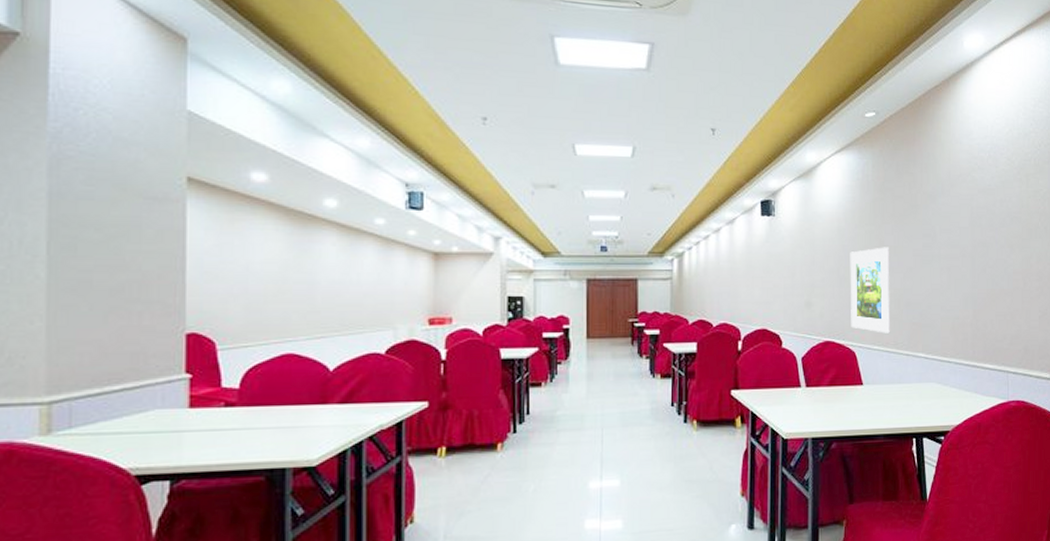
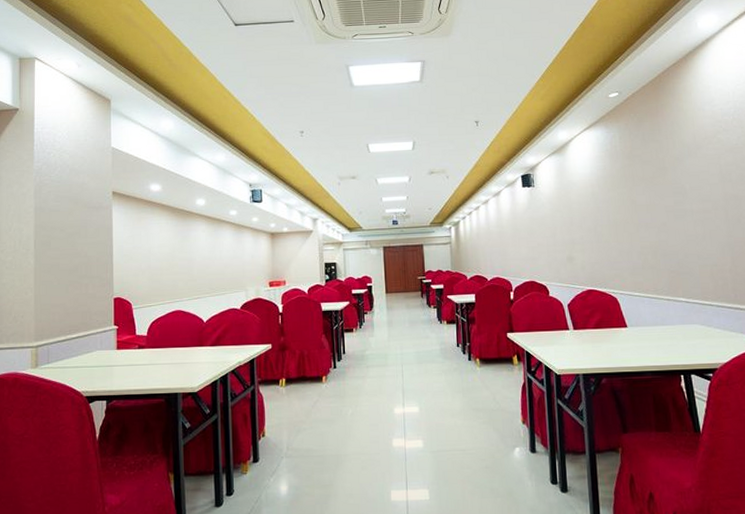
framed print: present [850,247,891,333] -> none [605,206,650,281]

